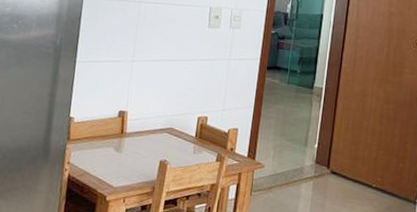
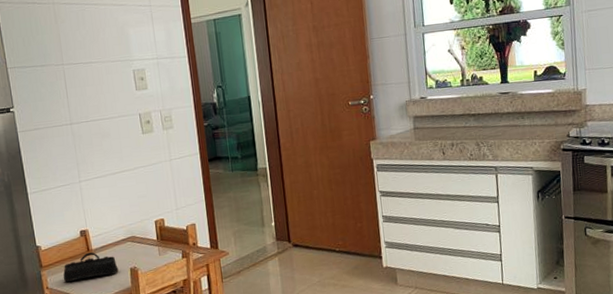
pencil case: none [87,134,148,164] -> present [63,252,119,283]

